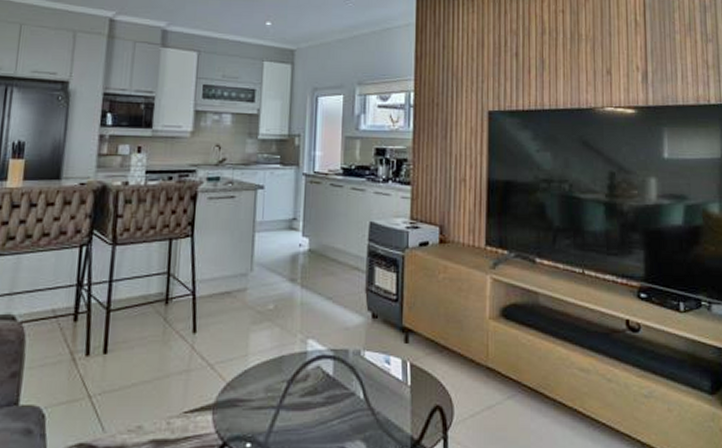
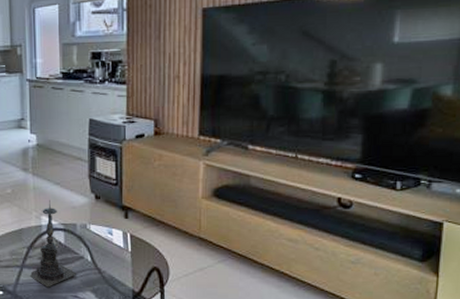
candle holder: none [287,318,346,436] -> present [29,199,77,288]

